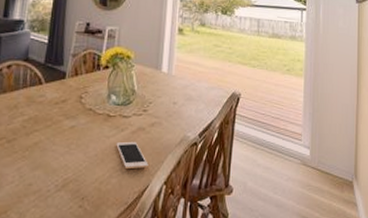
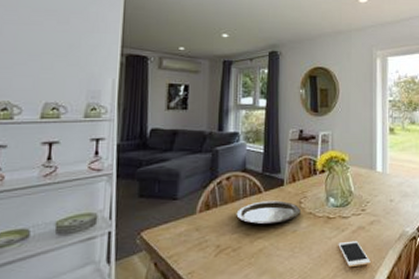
plate: none [14,93,81,118] -> present [236,200,301,225]

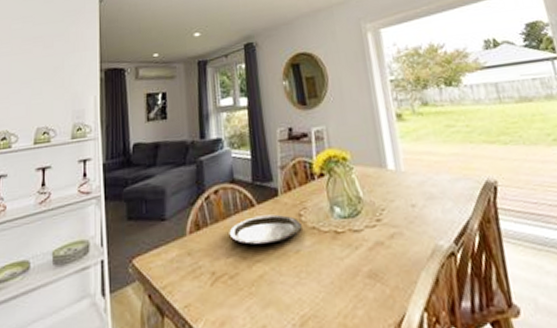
cell phone: present [338,240,371,267] -> none [353,260,399,295]

